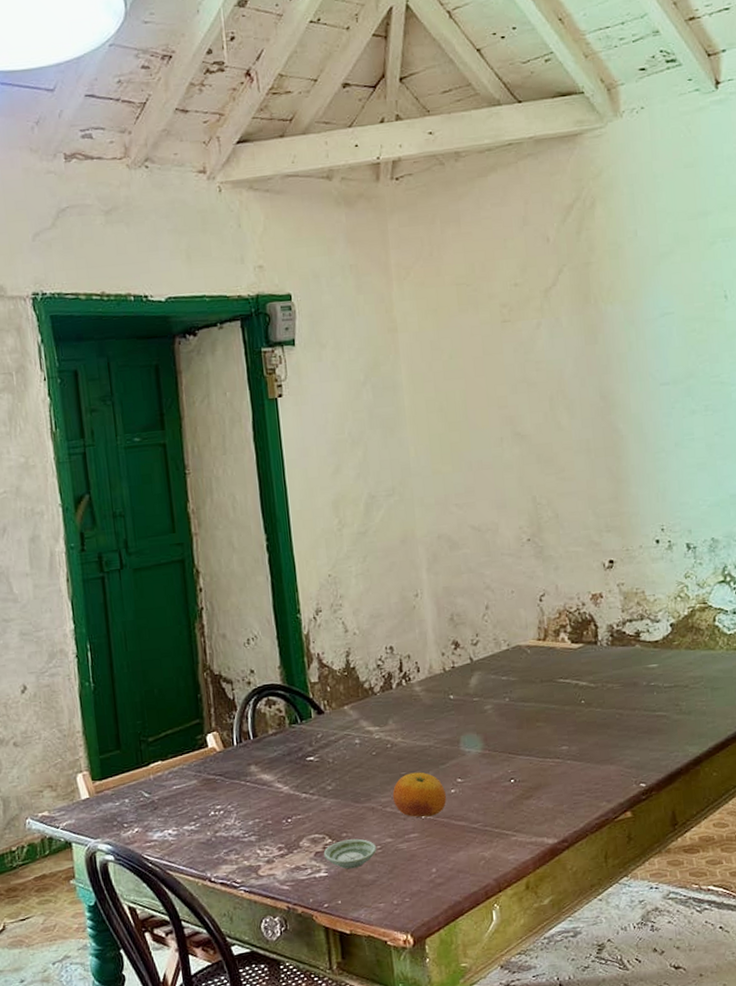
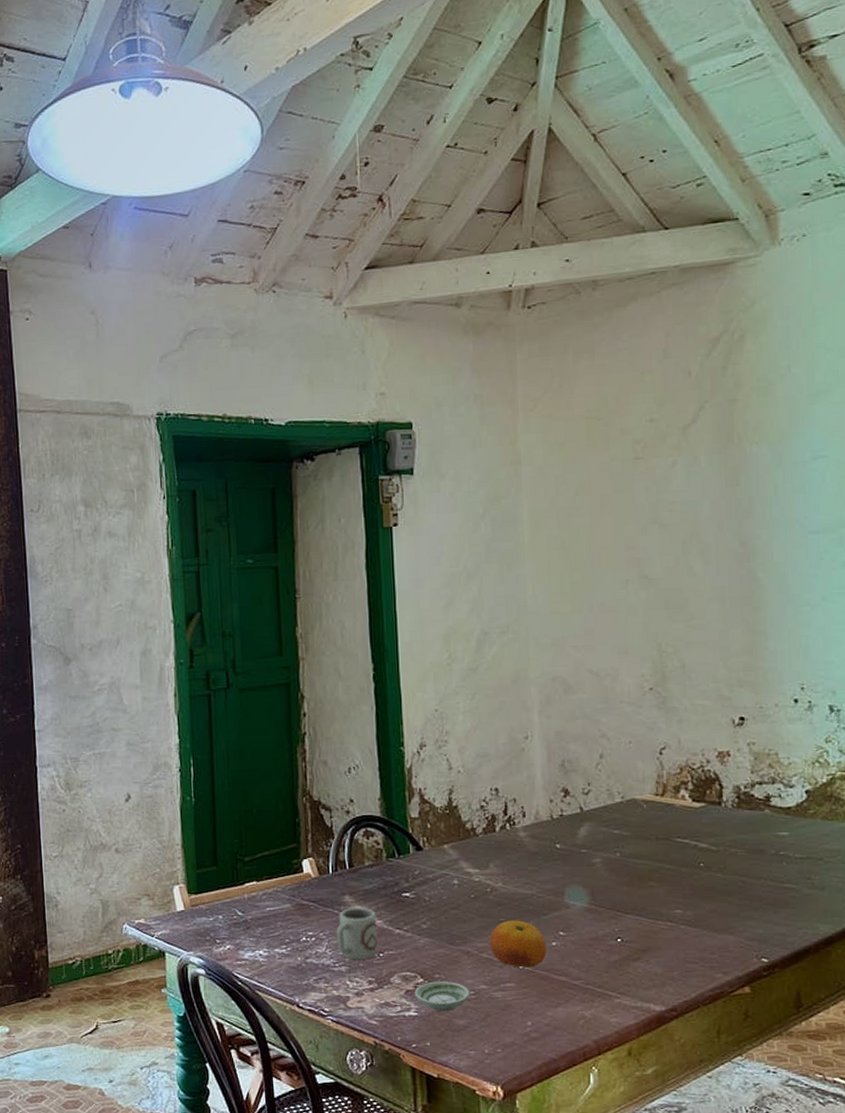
cup: none [244,776,287,829] -> present [336,908,378,960]

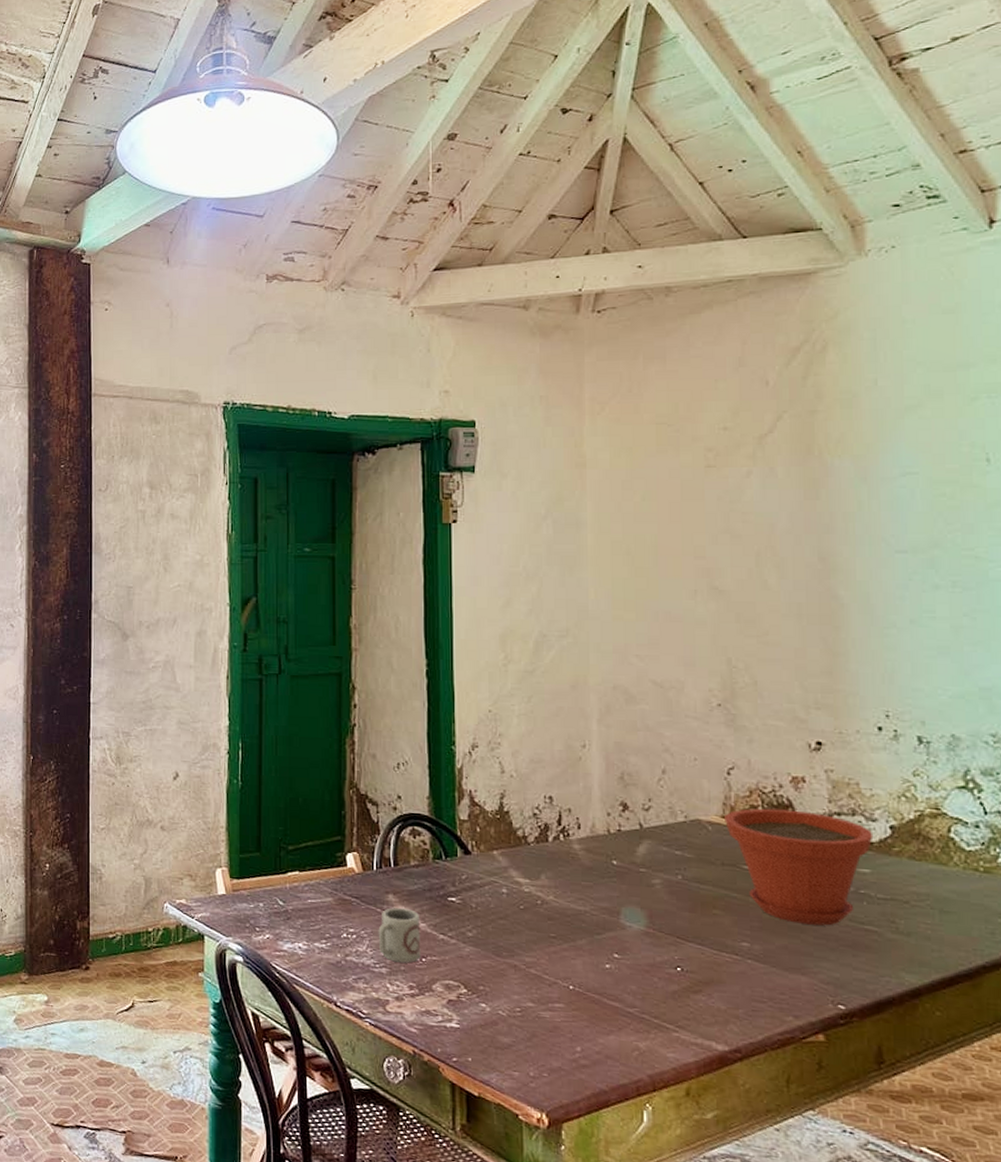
saucer: present [414,981,471,1012] -> none [457,993,516,1027]
fruit: present [489,920,547,968] -> none [538,936,600,989]
plant pot: none [658,783,792,888] -> present [725,808,874,926]

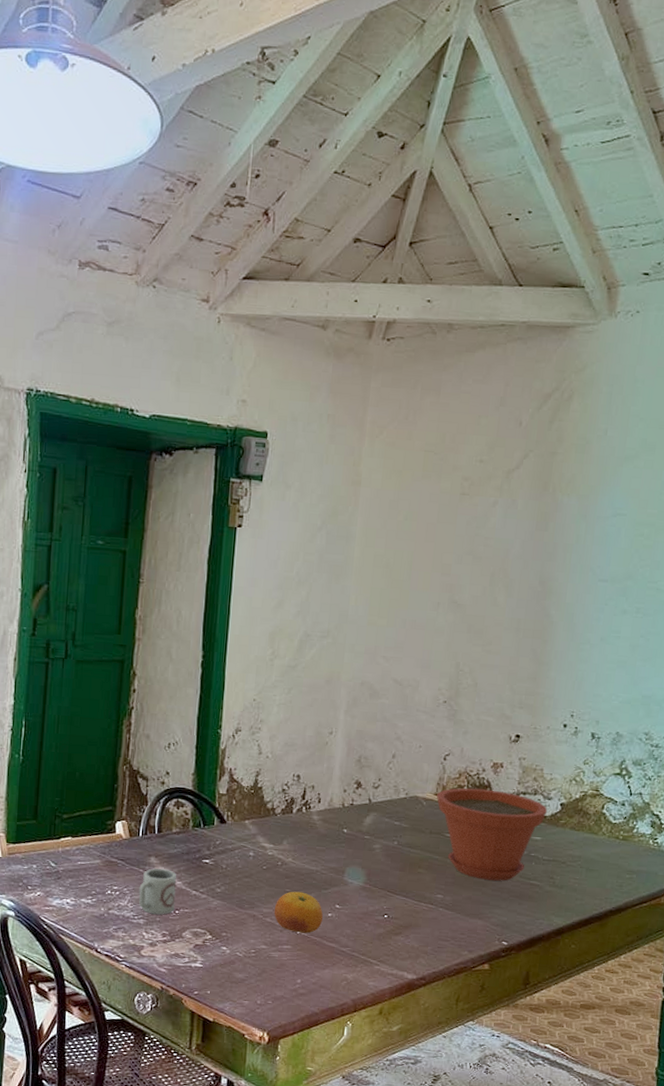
fruit: none [538,936,600,989] -> present [274,891,324,934]

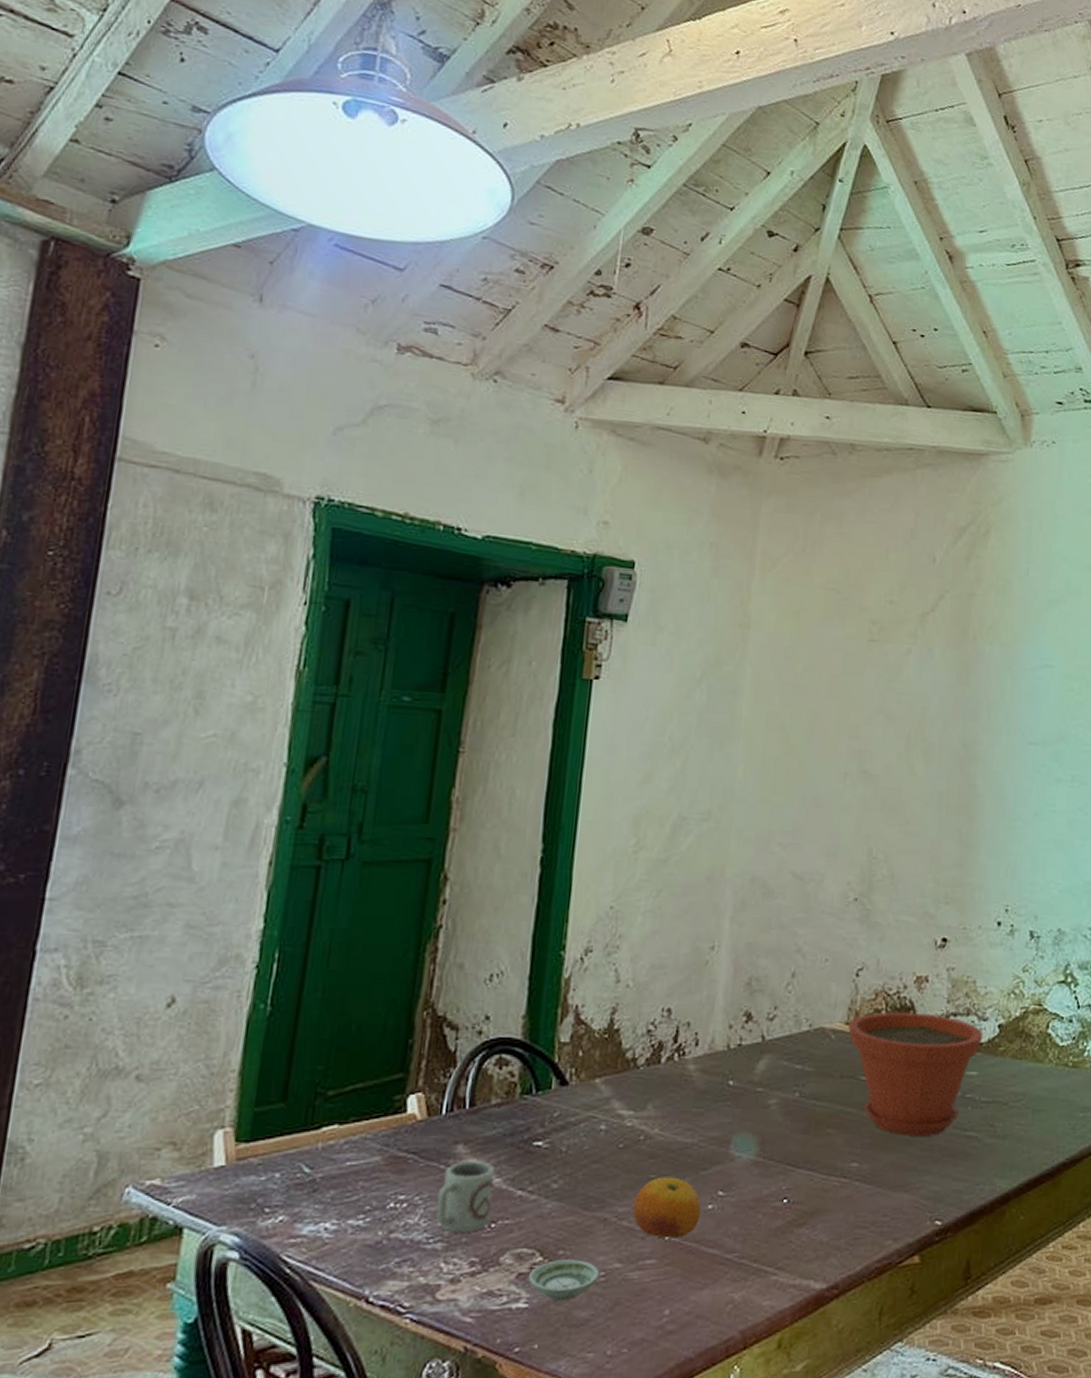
saucer: none [202,938,252,966] -> present [528,1259,600,1301]

